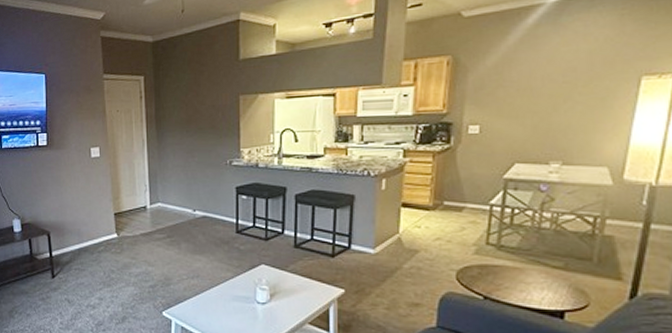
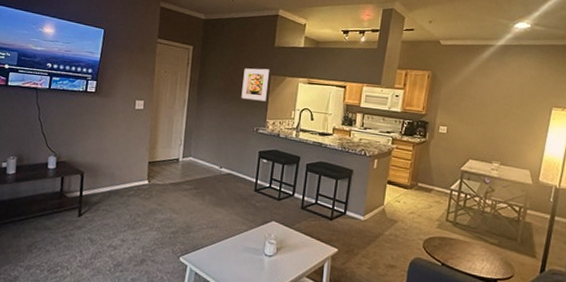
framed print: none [206,88,237,129] -> present [241,68,269,102]

